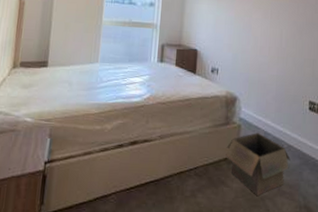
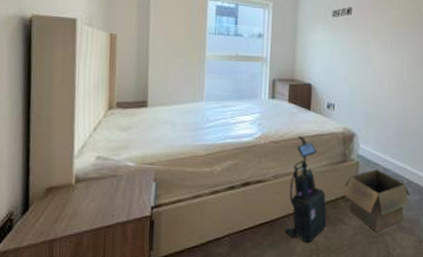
vacuum cleaner: none [169,97,210,204] -> present [285,135,327,243]

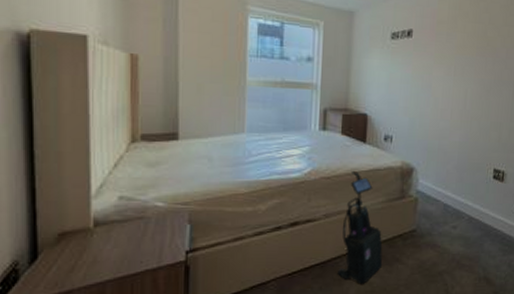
box: present [343,169,411,232] -> none [401,206,471,271]

